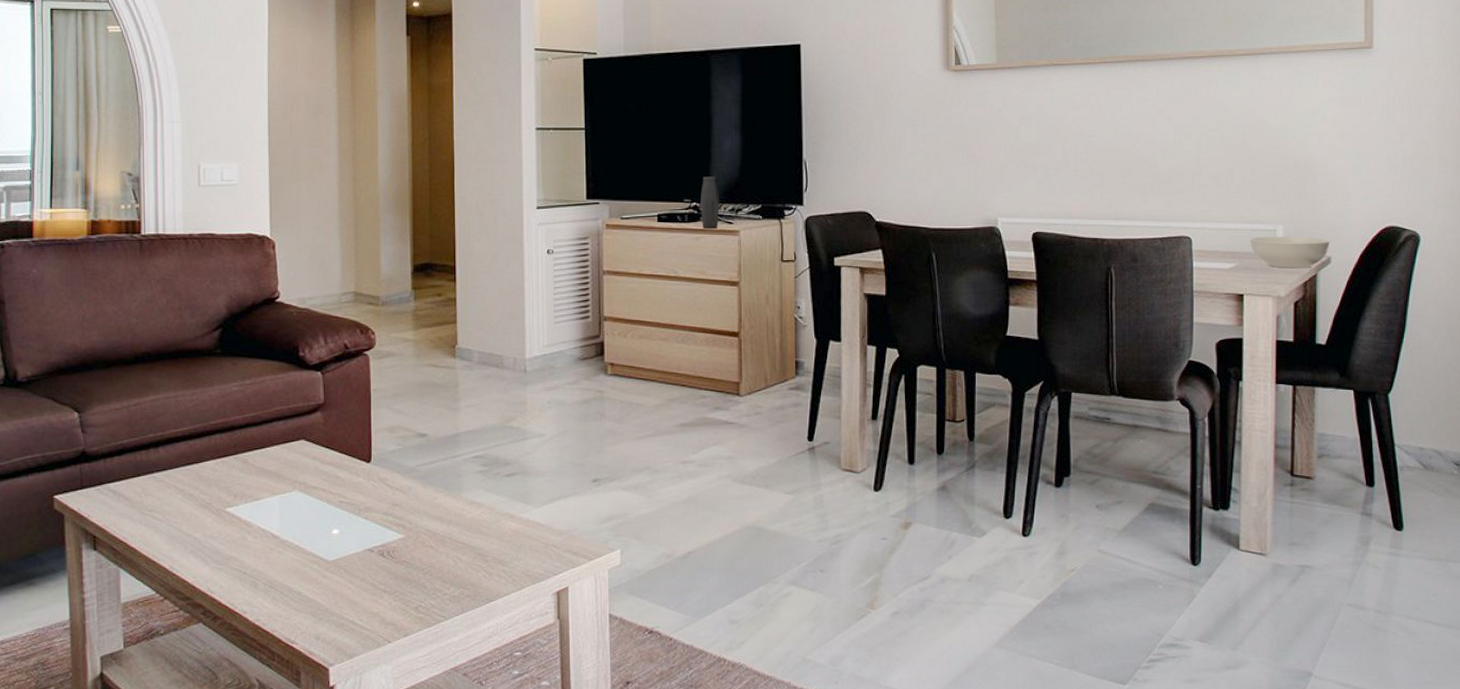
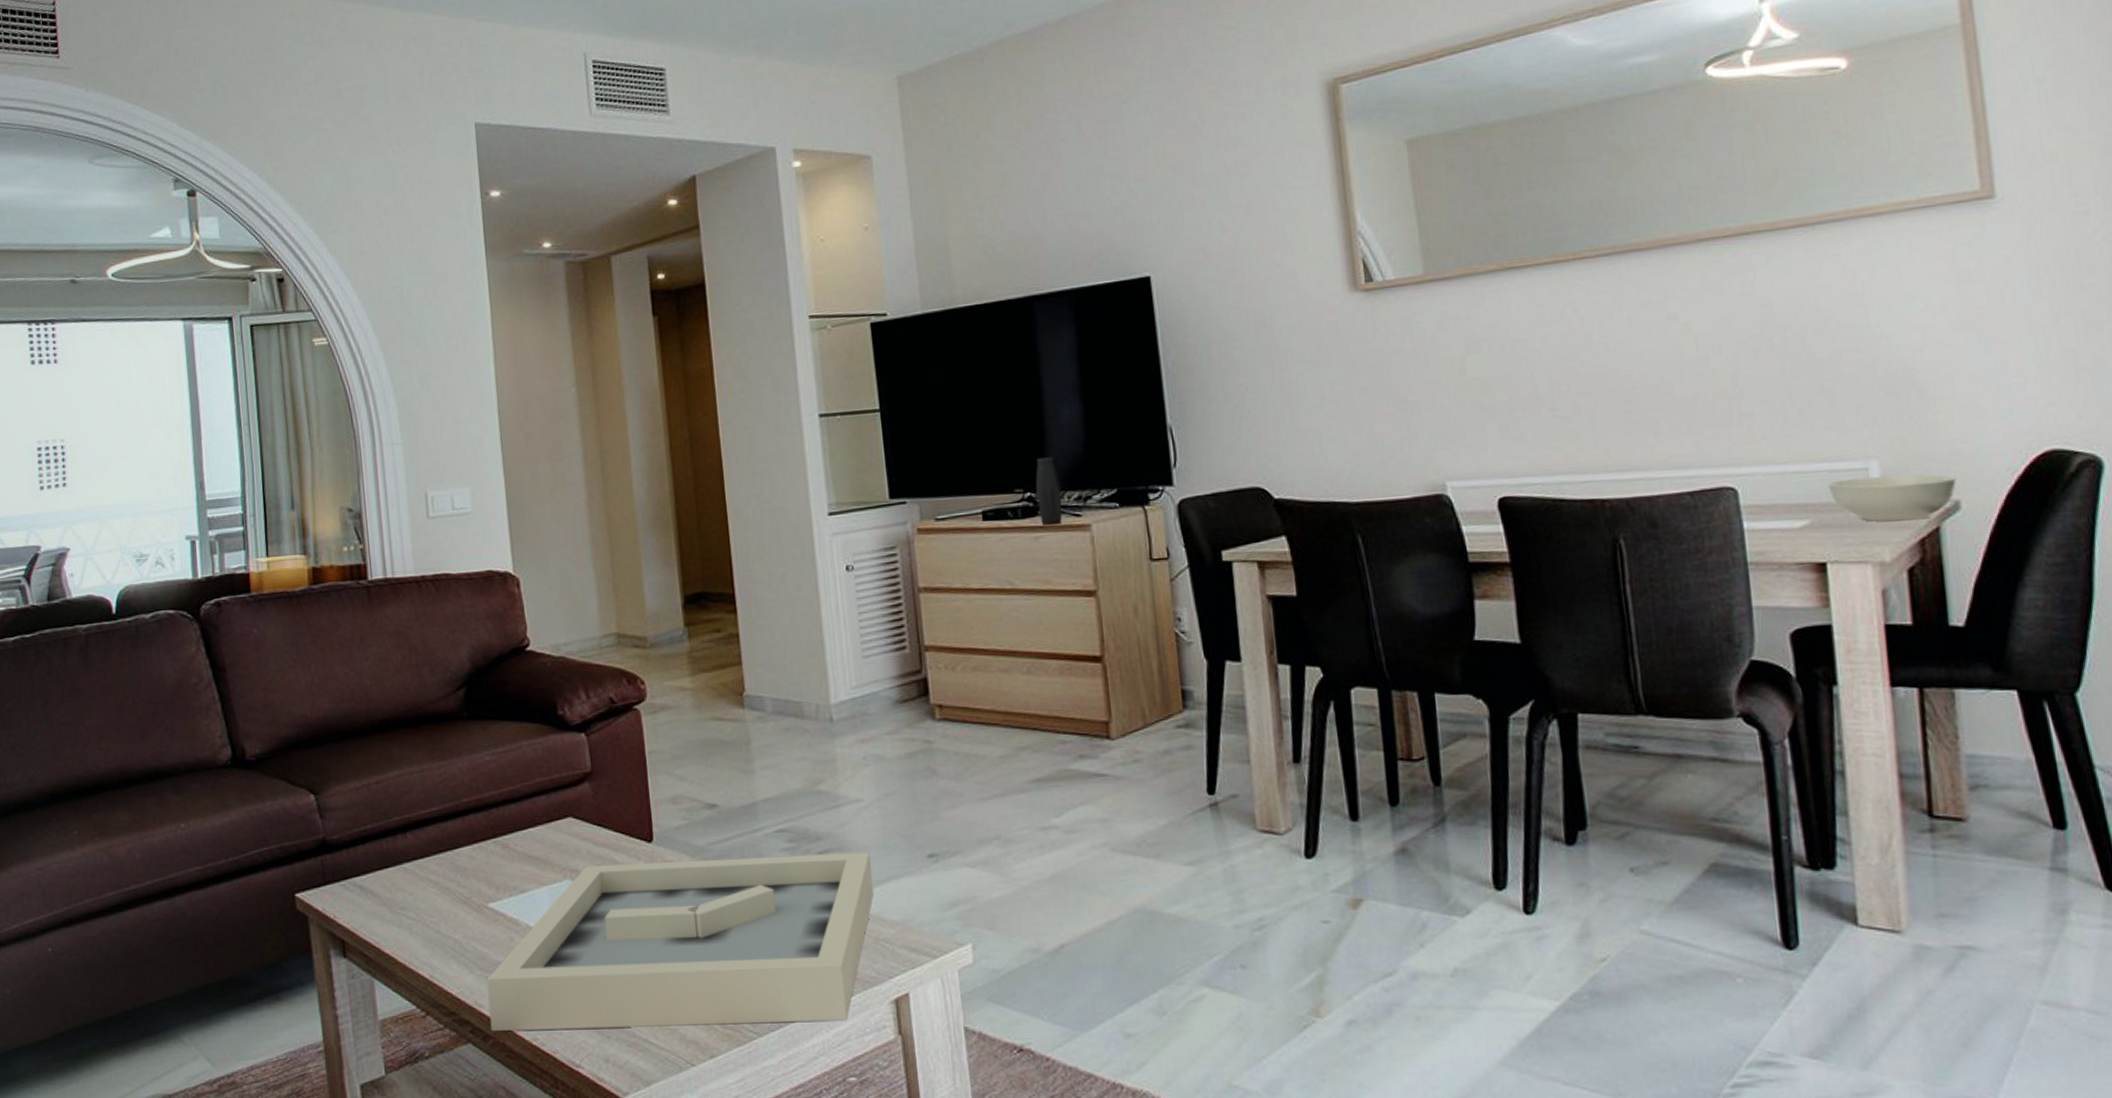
decorative tray: none [219,476,548,613] -> present [486,852,875,1031]

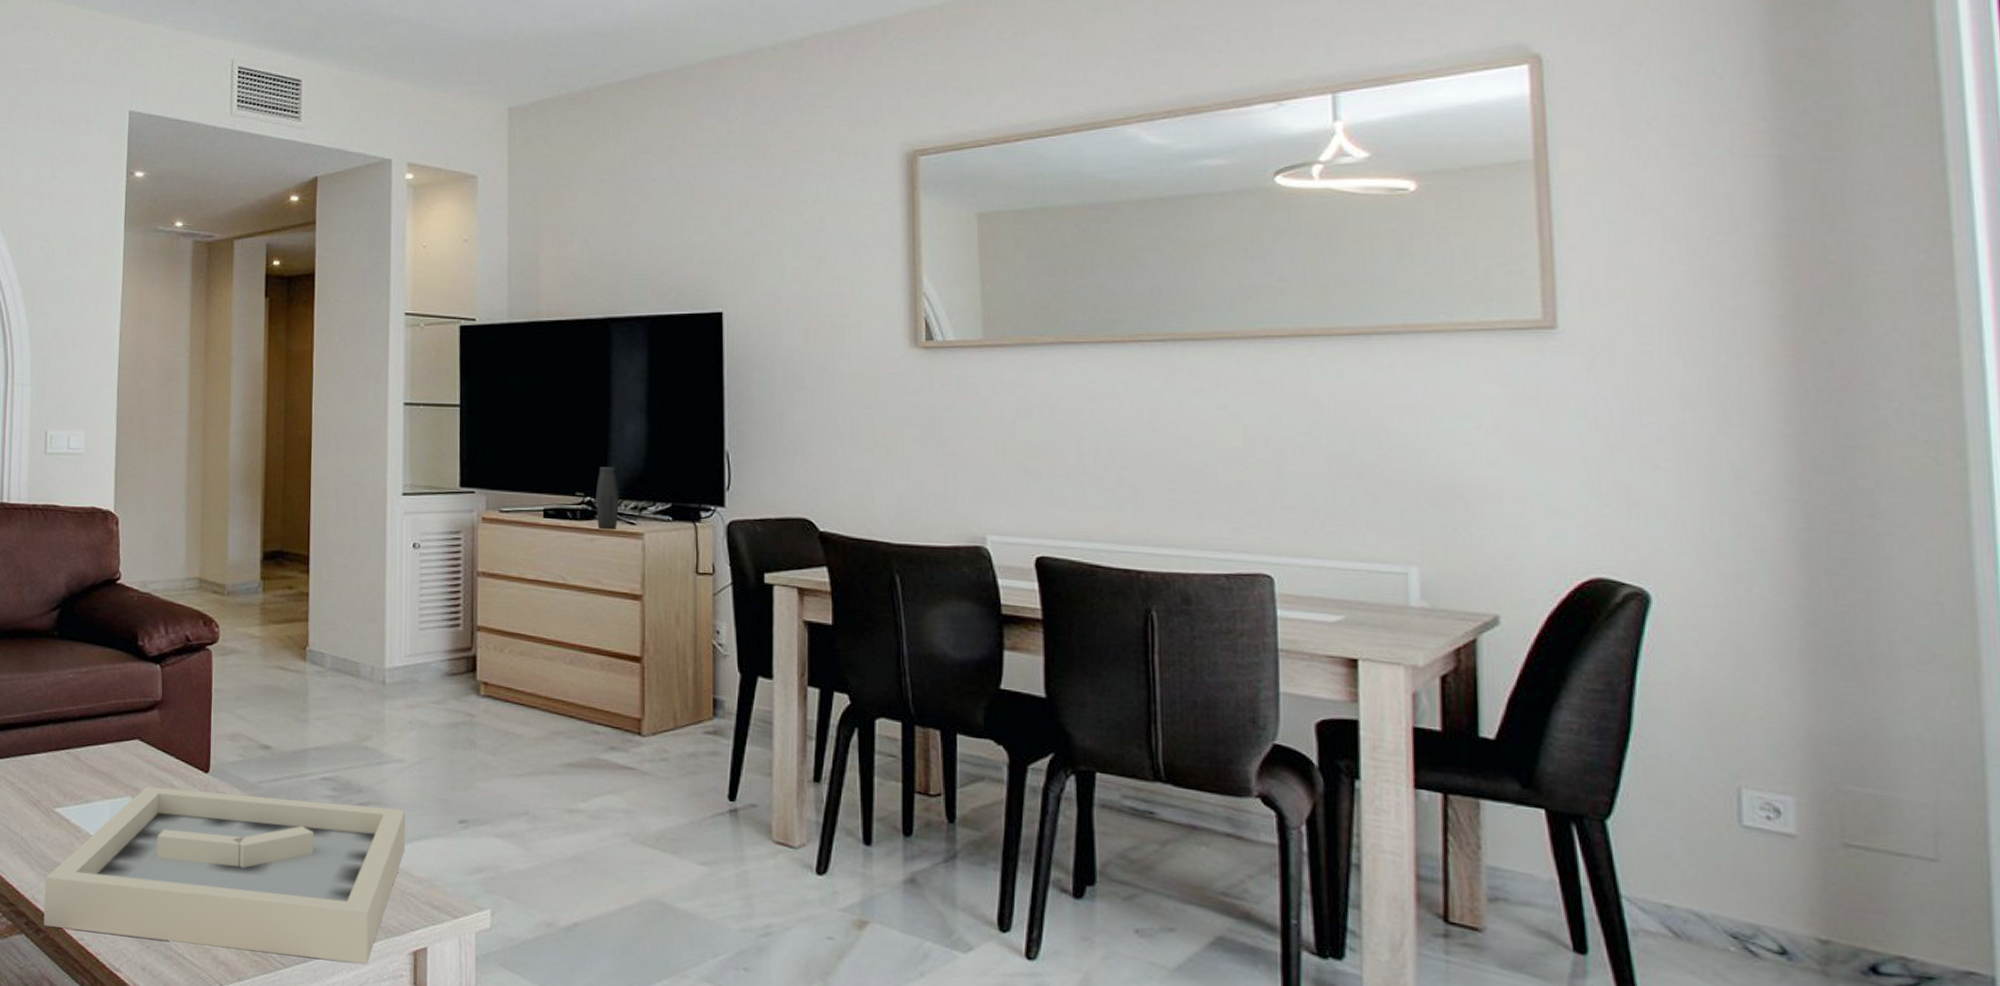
bowl: present [1828,474,1957,522] -> none [1365,581,1498,630]

